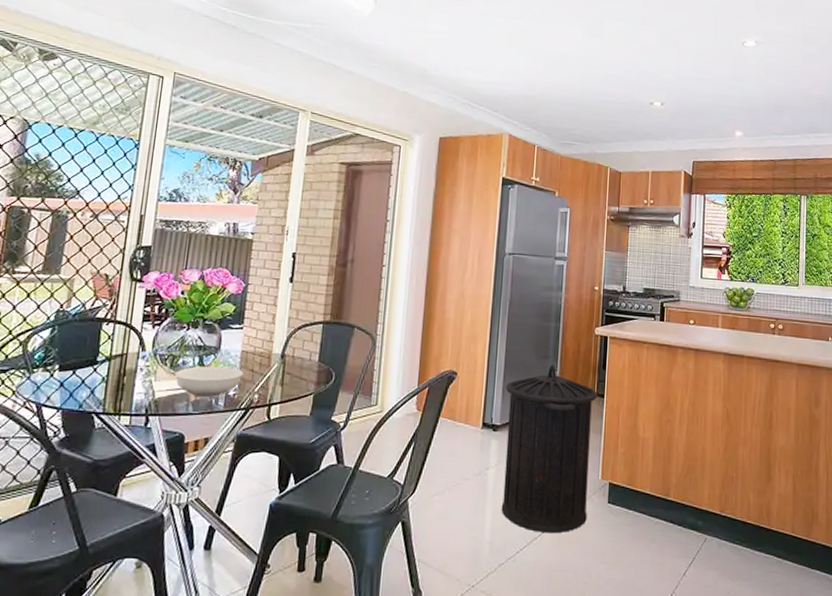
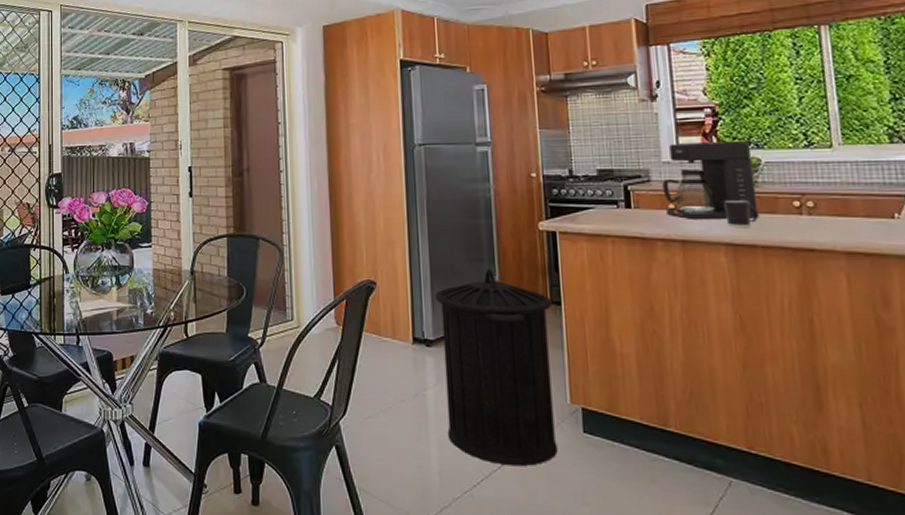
bowl: present [175,366,244,398] -> none [97,285,158,317]
coffee maker: none [687,273,749,335] -> present [662,140,760,221]
mug: none [726,319,748,341] -> present [722,199,759,227]

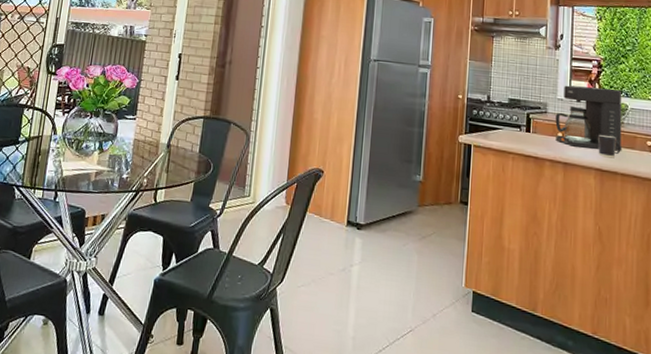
trash can: present [434,268,558,467] -> none [364,169,461,337]

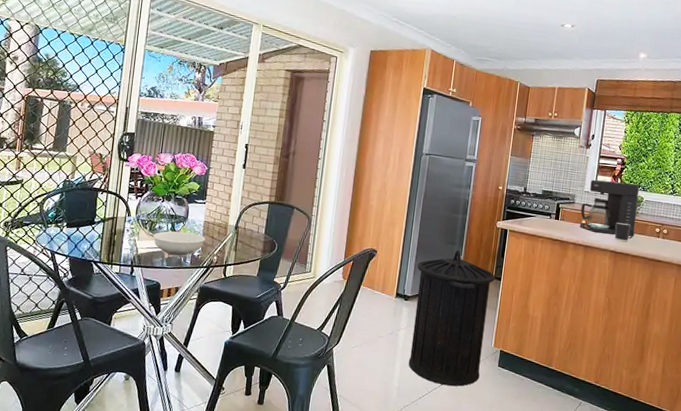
bowl: none [79,150,135,179] -> present [153,231,206,257]
trash can: none [364,169,461,337] -> present [408,250,495,387]

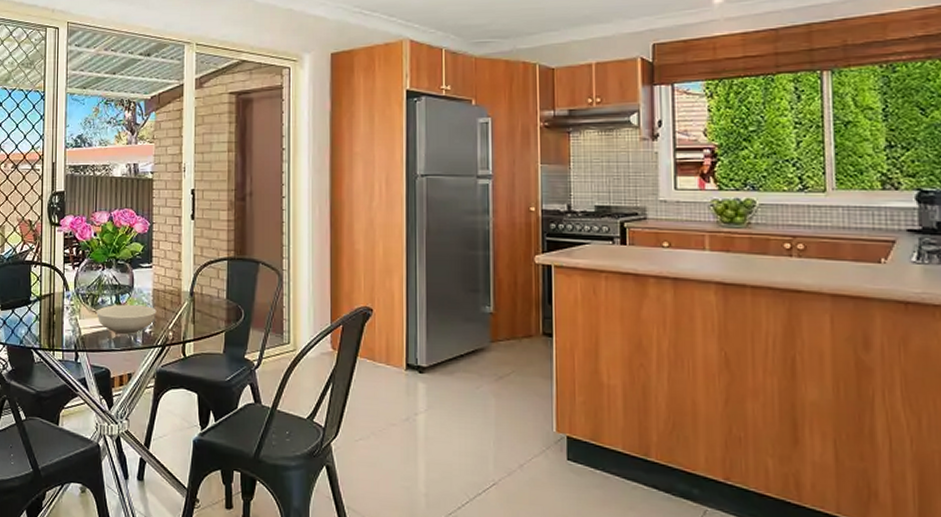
trash can: present [408,250,495,387] -> none [429,299,544,491]
coffee maker: present [580,179,639,237] -> none [658,181,751,259]
mug: present [614,222,634,241] -> none [715,239,749,267]

